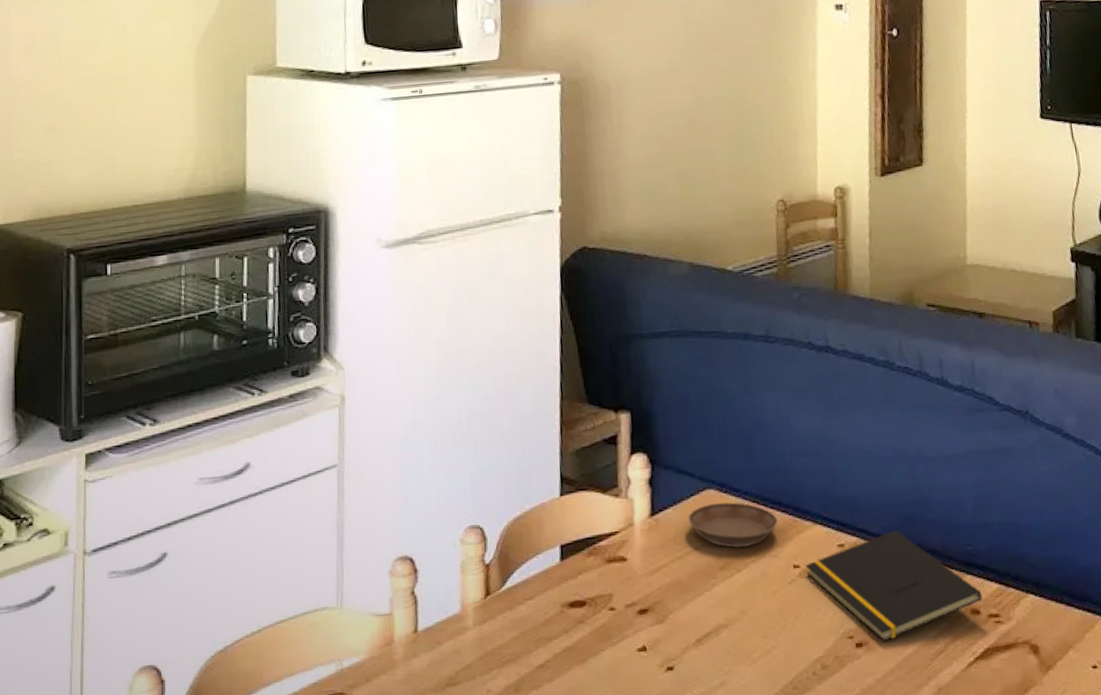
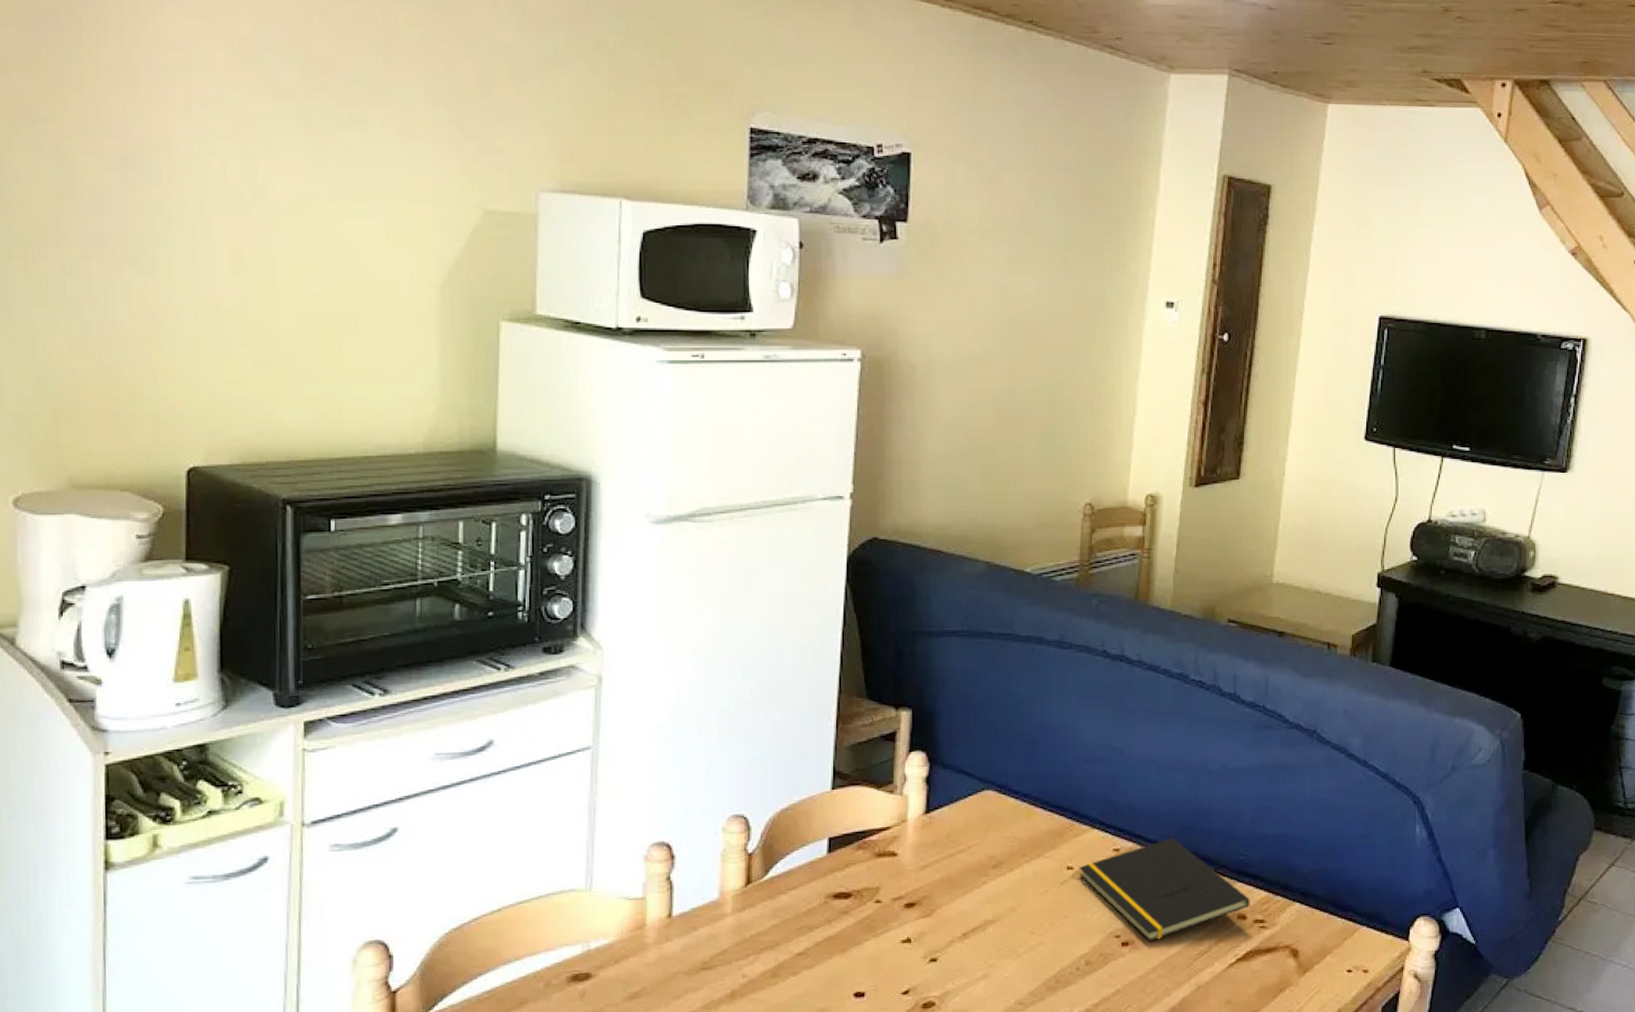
saucer: present [688,502,778,548] -> none [964,804,1055,848]

